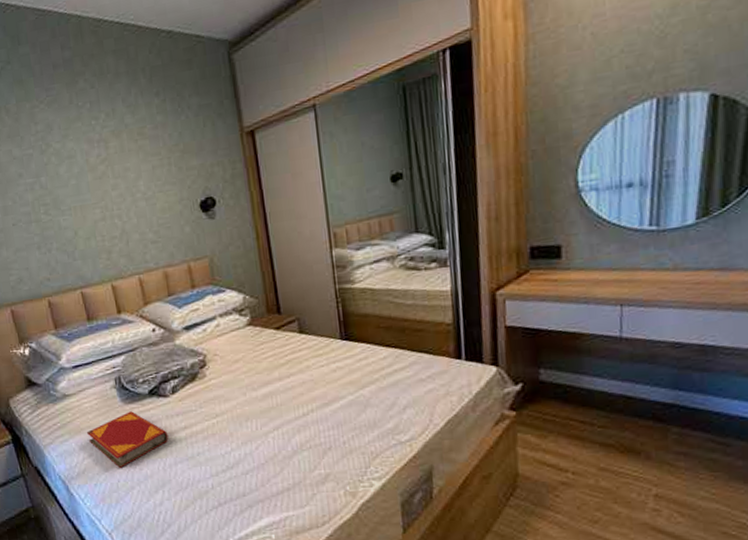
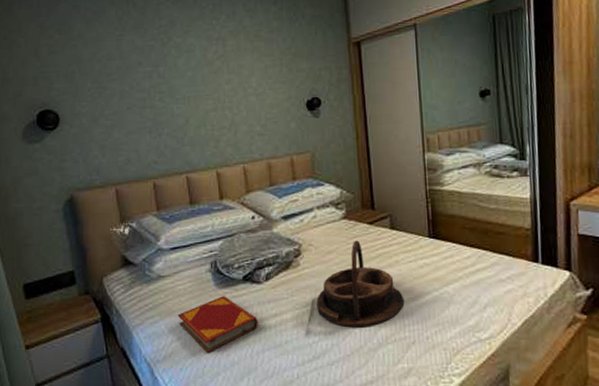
serving tray: none [226,347,319,437] -> present [316,240,405,328]

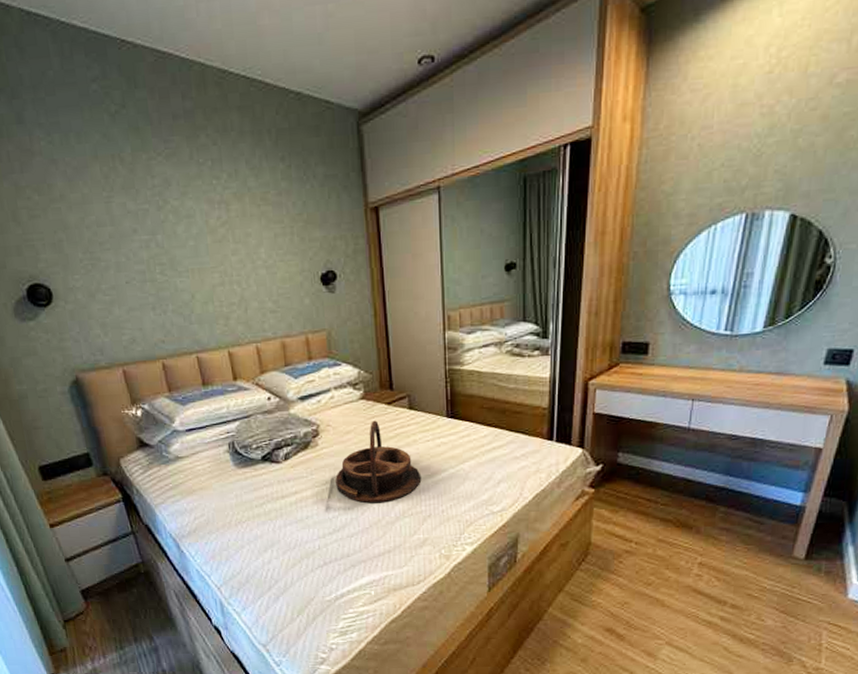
hardback book: present [177,296,258,353] -> none [198,475,279,528]

